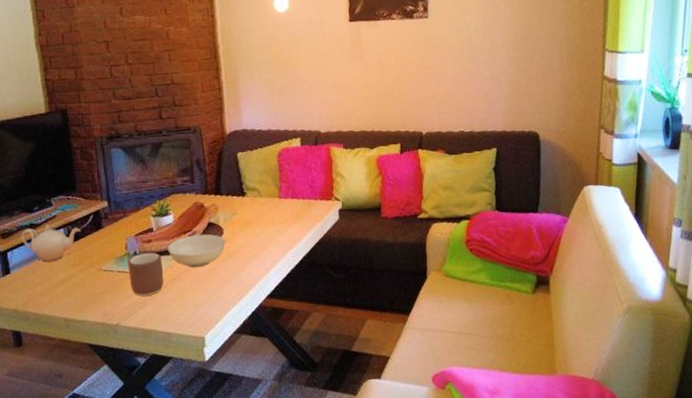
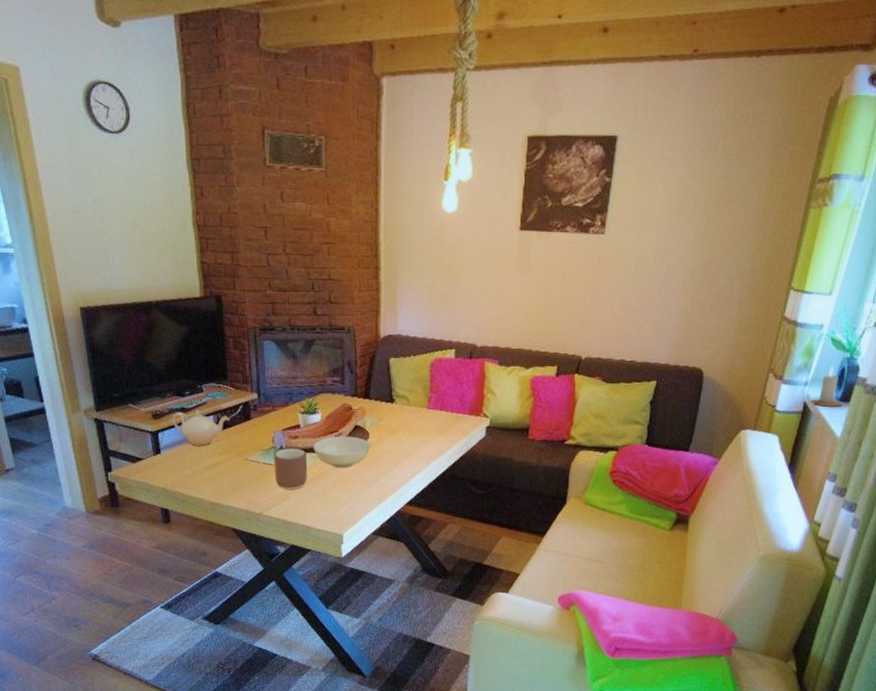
candle: none [643,116,674,156] -> present [810,365,843,407]

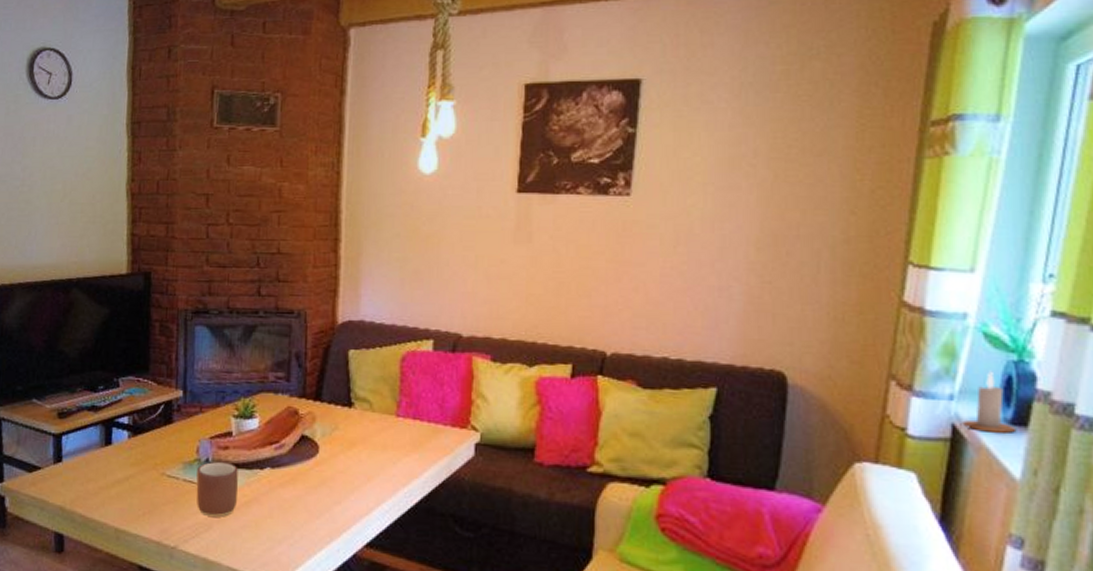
teapot: present [172,409,230,446] -> none [80,408,148,454]
bowl: present [313,436,370,467] -> none [246,448,320,491]

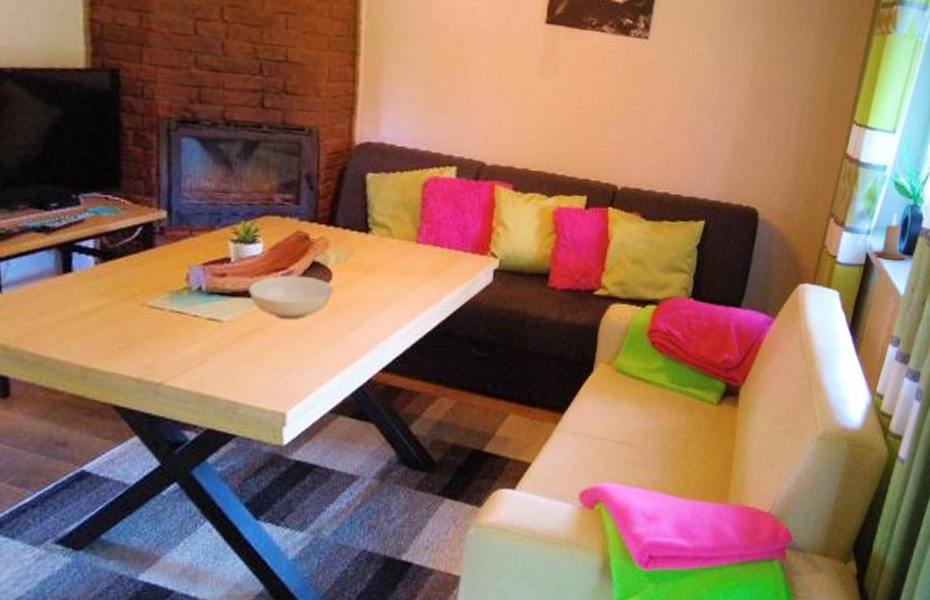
mug: present [196,461,238,517] -> none [186,289,238,349]
bowl: none [246,448,320,491] -> present [248,275,333,319]

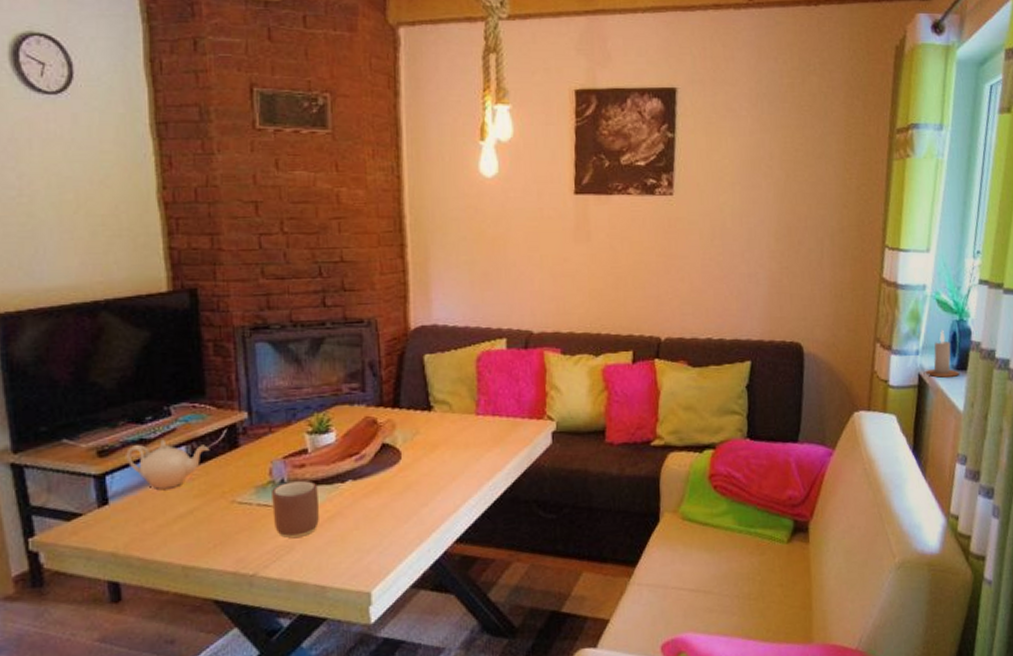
teapot: none [25,229,122,283] -> present [126,439,210,489]
mug: none [186,289,238,349] -> present [272,480,319,538]
bowl: present [248,275,333,319] -> none [325,458,404,501]

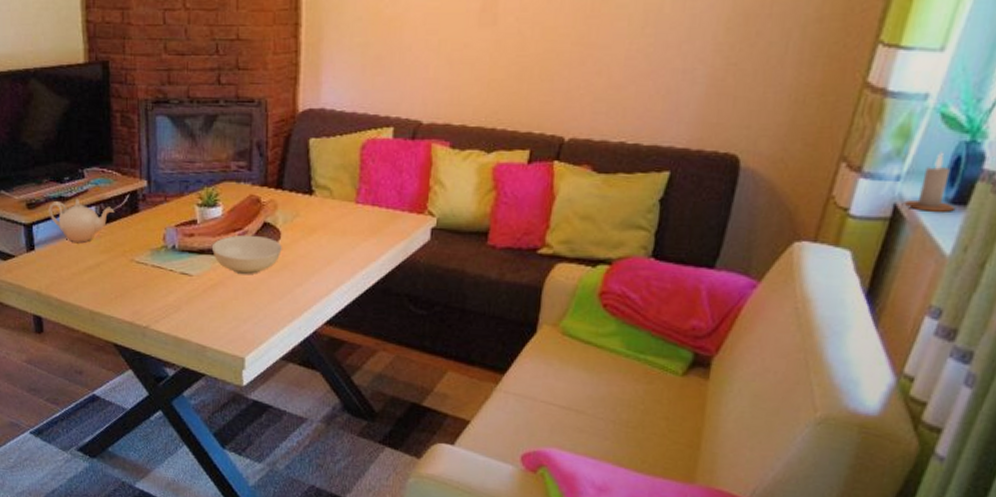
mug: present [272,480,319,538] -> none [164,248,204,299]
bowl: none [325,458,404,501] -> present [211,234,282,274]

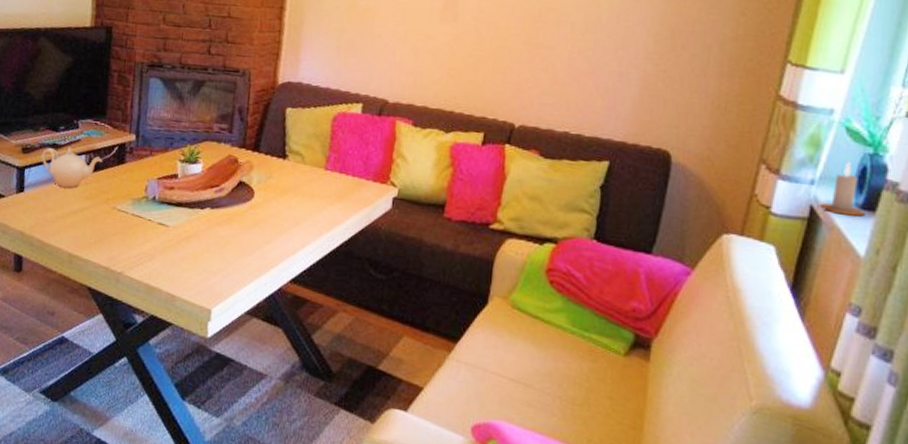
bowl: present [211,234,282,274] -> none [189,191,255,229]

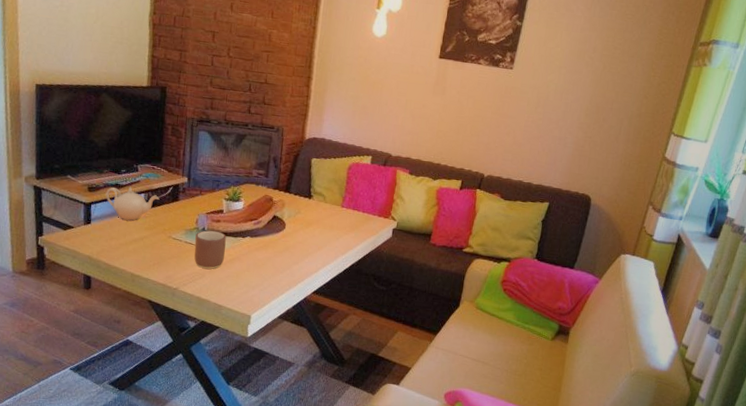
mug: none [142,199,182,249] -> present [194,230,227,269]
candle: present [819,161,866,217] -> none [684,204,712,242]

